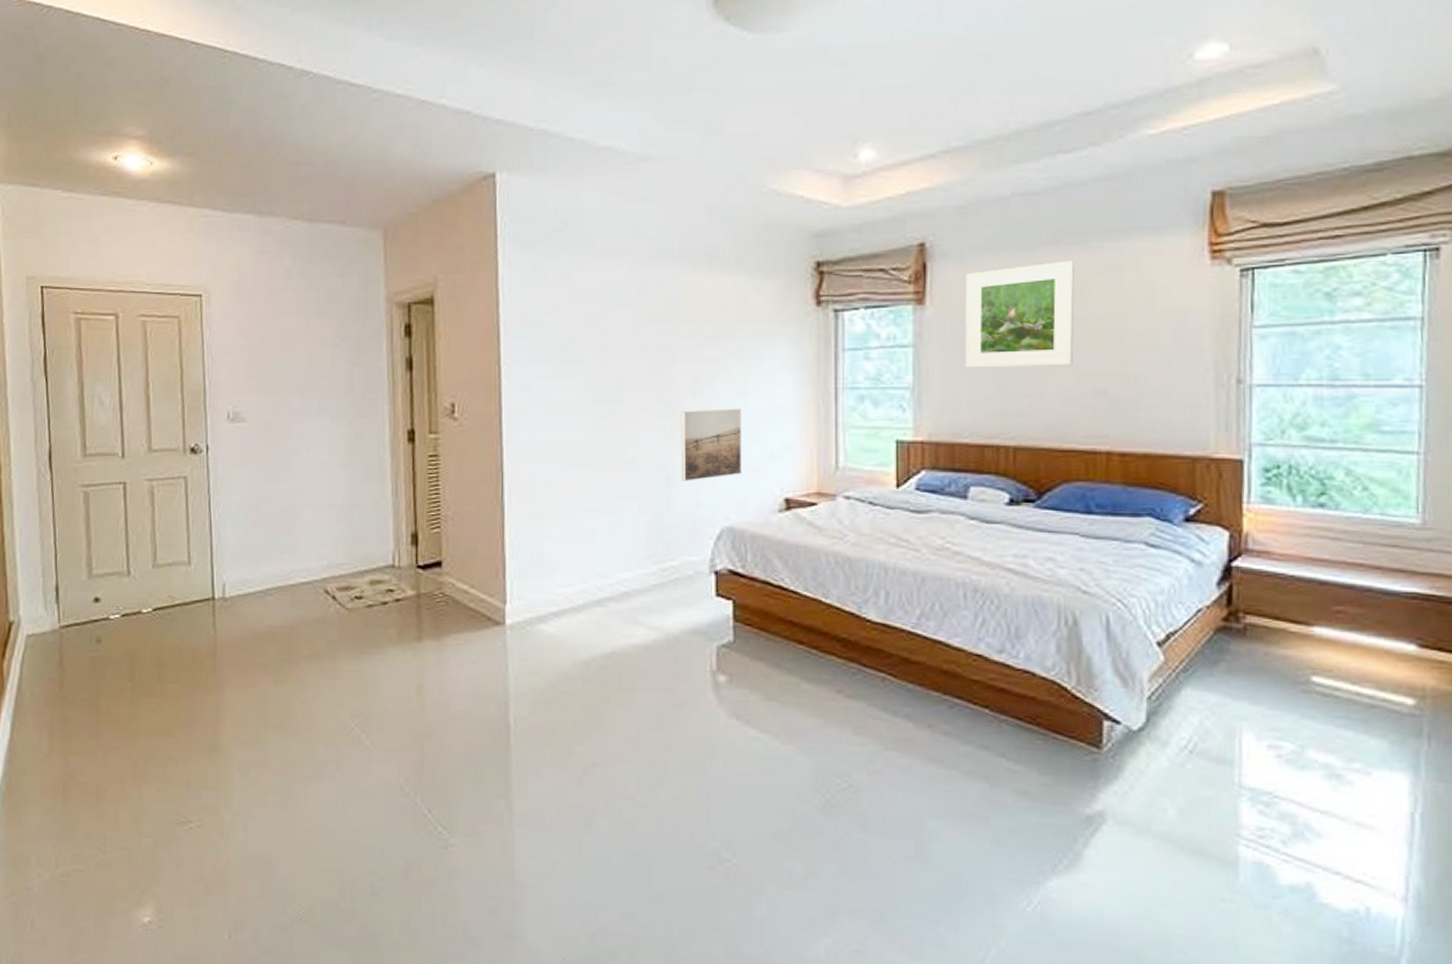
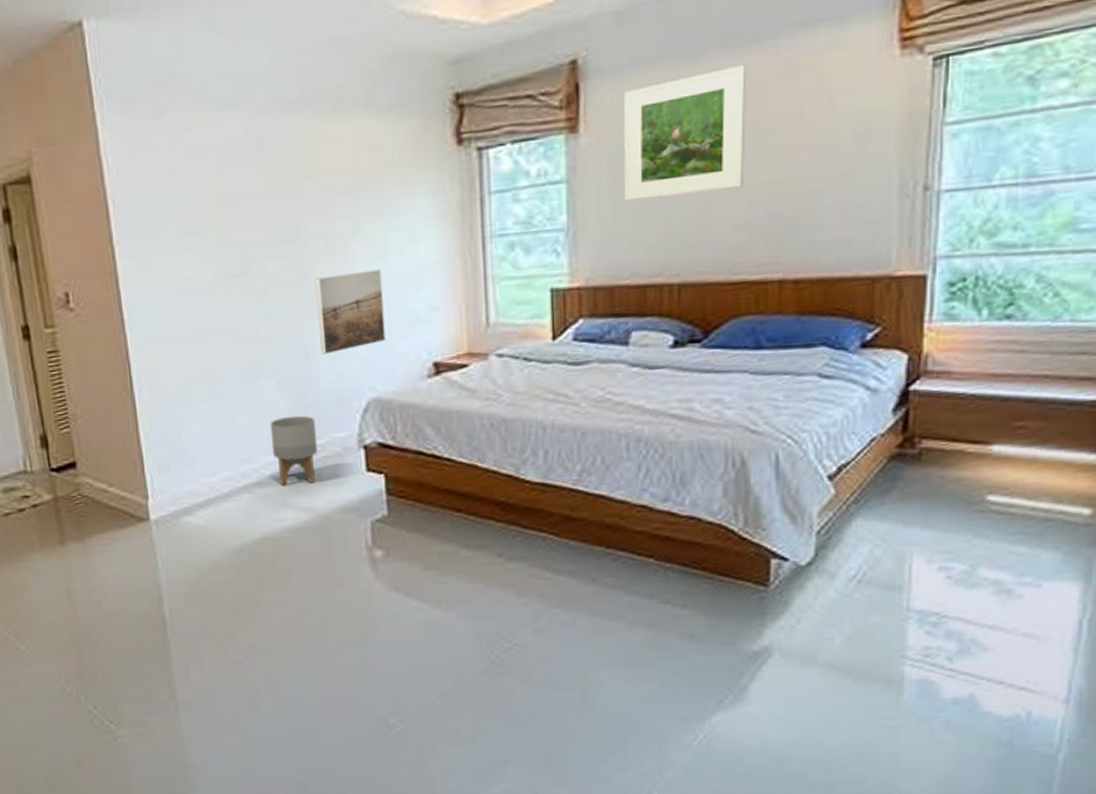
planter: none [628,536,672,603] -> present [269,415,318,485]

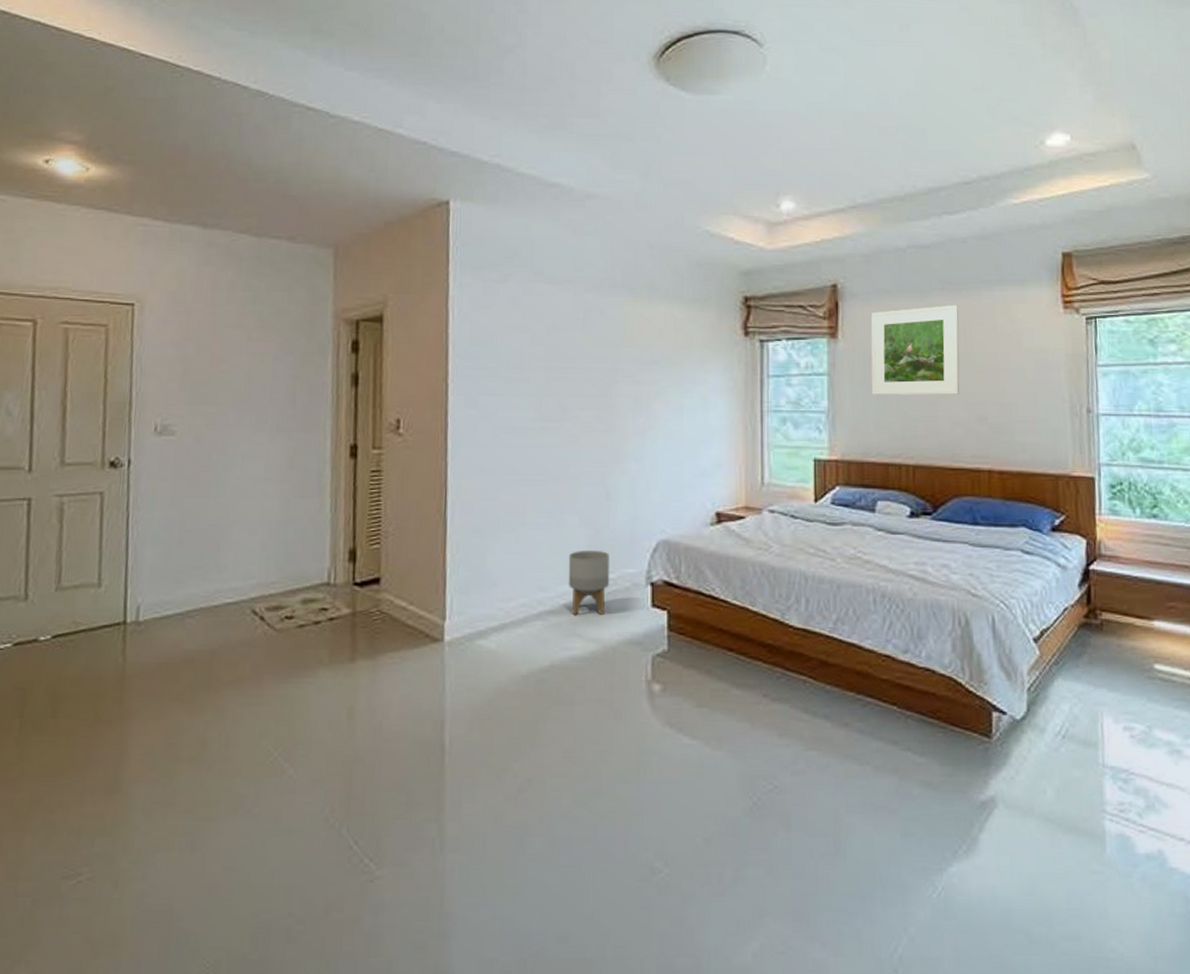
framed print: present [314,269,385,355] -> none [620,428,677,497]

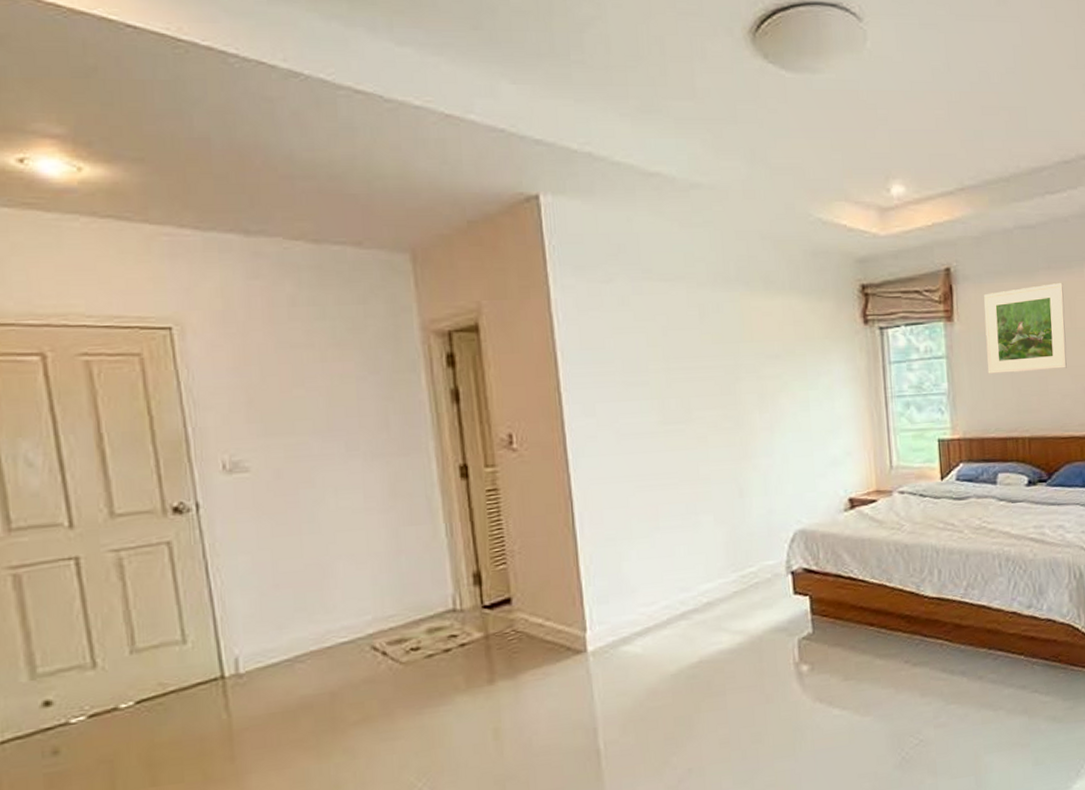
planter: present [568,549,610,615] -> none [707,546,751,611]

